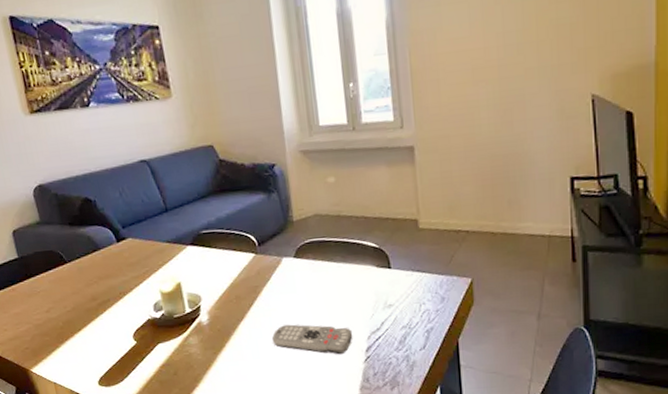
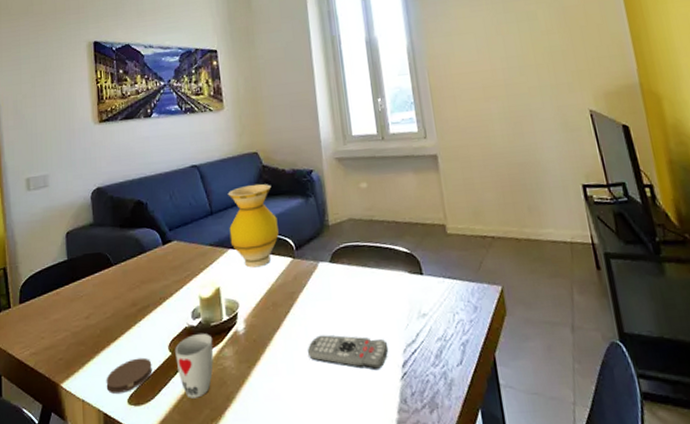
coaster: none [74,346,119,377] -> present [106,357,152,394]
cup: none [139,324,179,380] -> present [175,333,214,399]
vase: none [182,179,240,264] -> present [227,183,279,268]

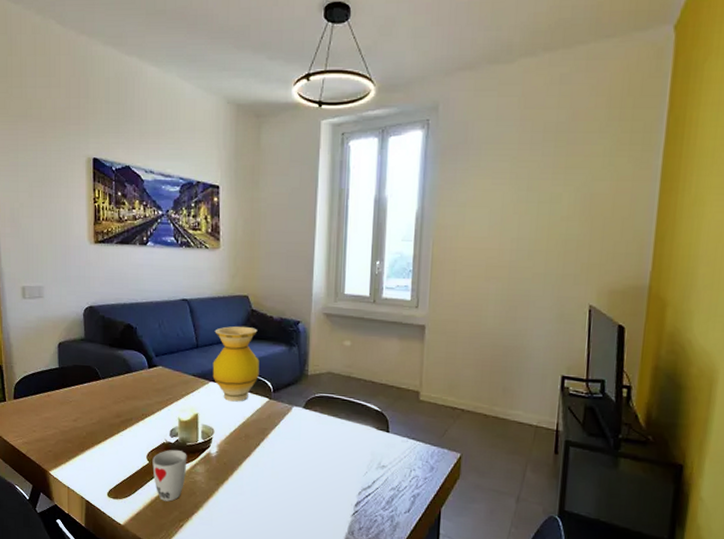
coaster: present [106,357,152,394] -> none [89,461,131,487]
remote control: present [308,335,389,371] -> none [272,468,346,505]

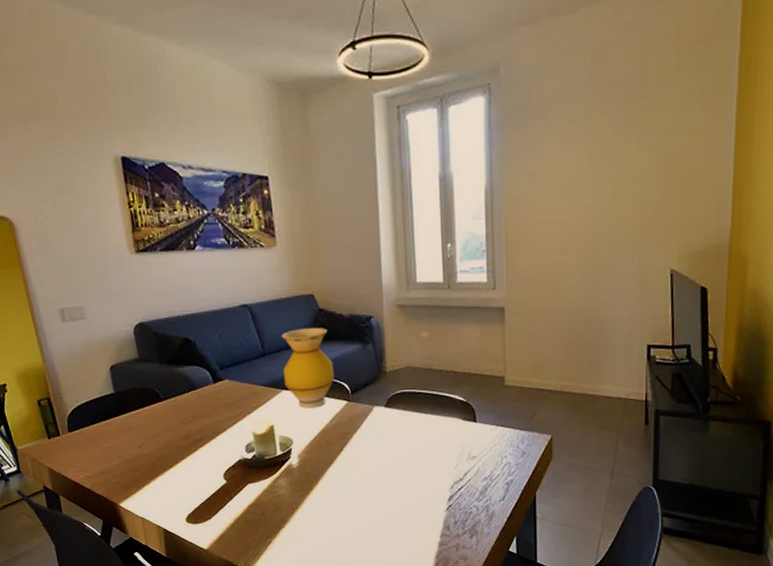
cup: present [152,449,187,502] -> none [230,465,268,520]

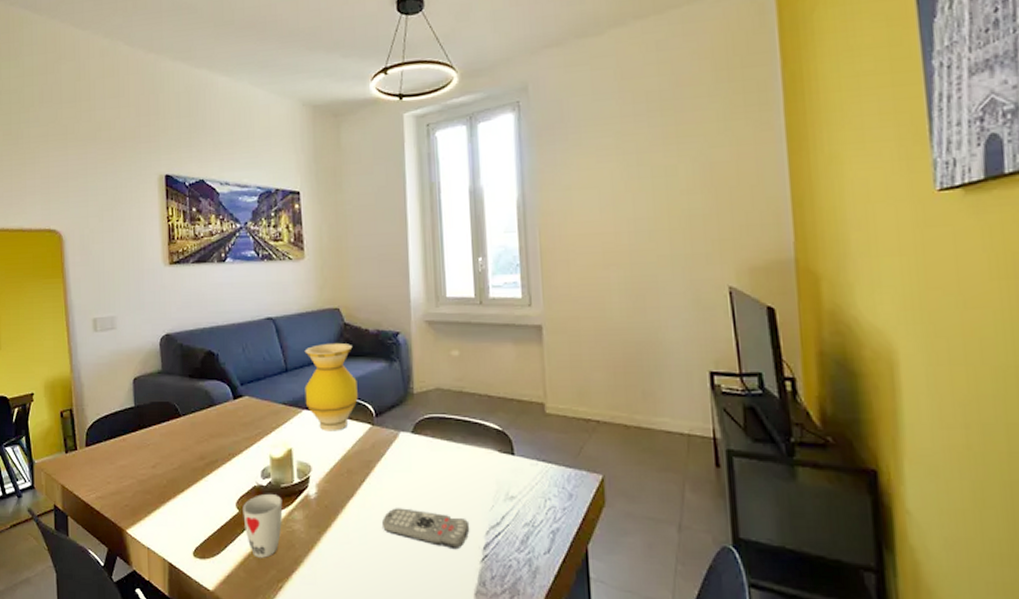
cup: none [230,465,268,520] -> present [243,493,283,558]
remote control: none [360,471,437,503] -> present [383,508,470,550]

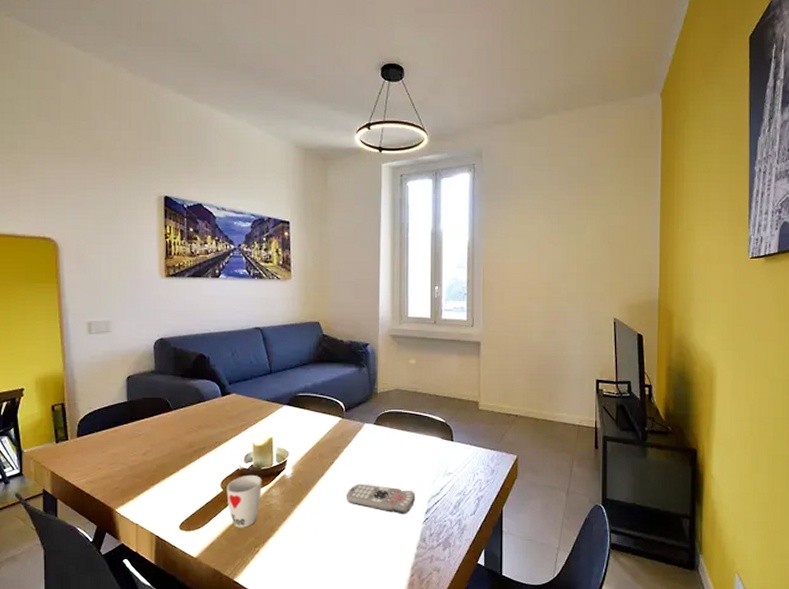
vase: present [304,342,358,431] -> none [286,350,331,423]

